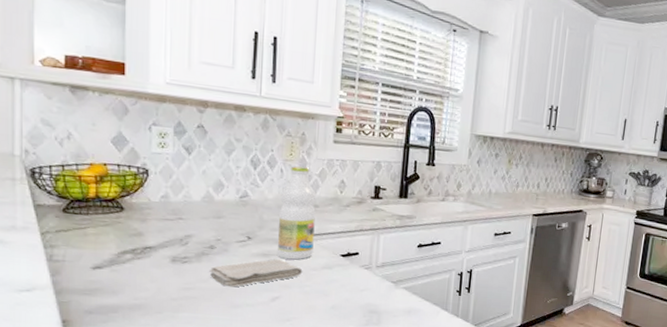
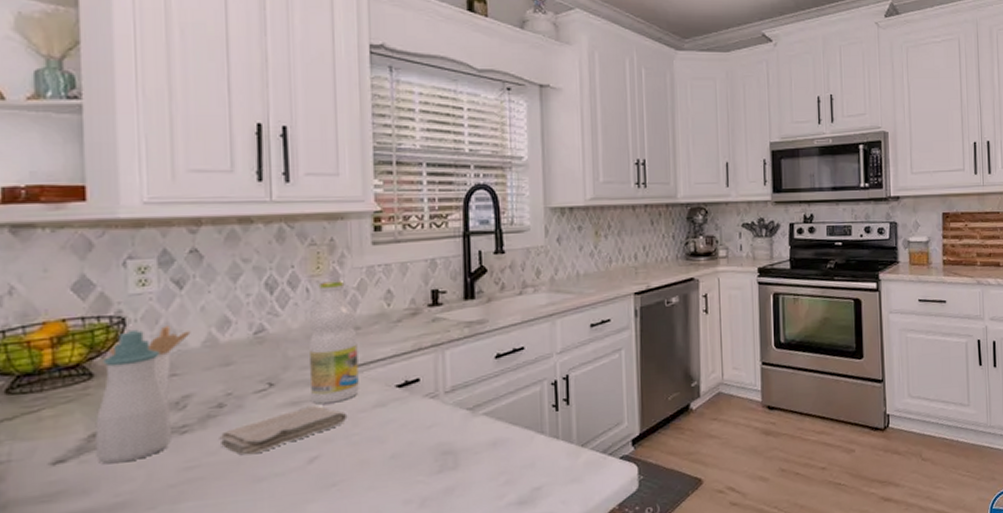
soap bottle: none [123,179,176,276] -> present [95,329,171,464]
utensil holder: none [135,180,194,237] -> present [109,325,191,401]

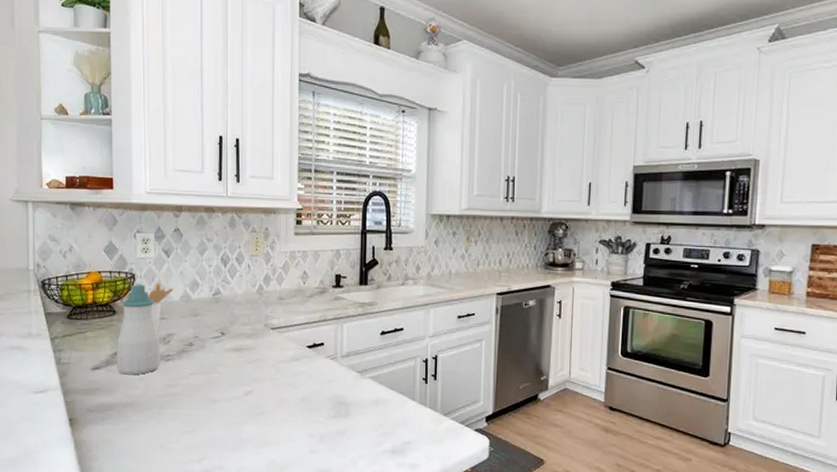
washcloth: present [219,406,348,455] -> none [189,353,273,383]
bottle: present [309,279,359,404] -> none [249,260,281,353]

